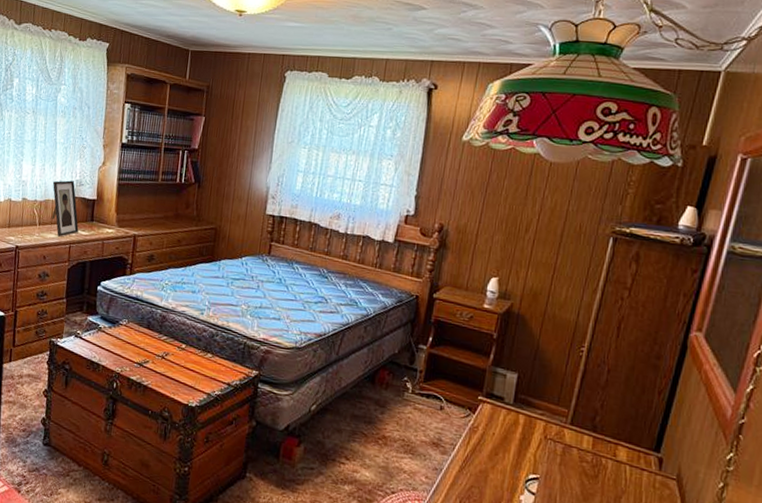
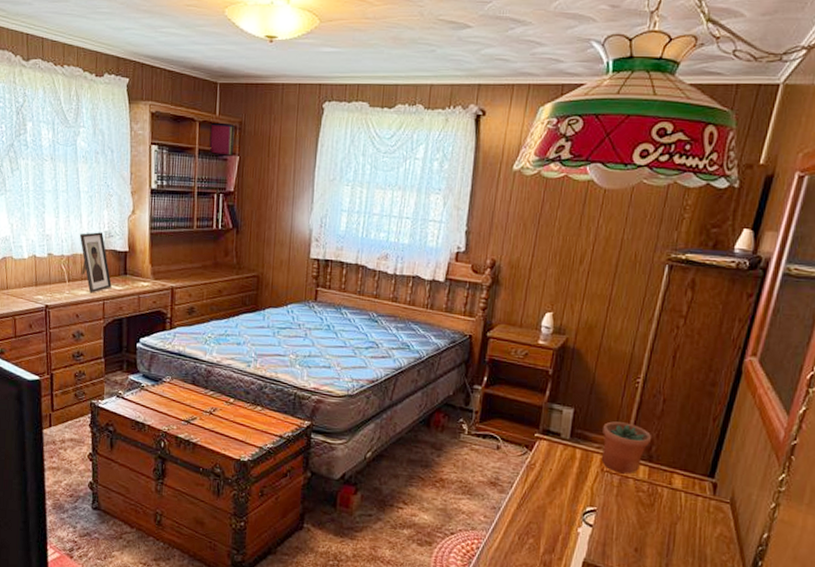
books: none [178,86,203,116] -> present [209,123,235,156]
planter: none [545,388,597,444] -> present [602,421,652,474]

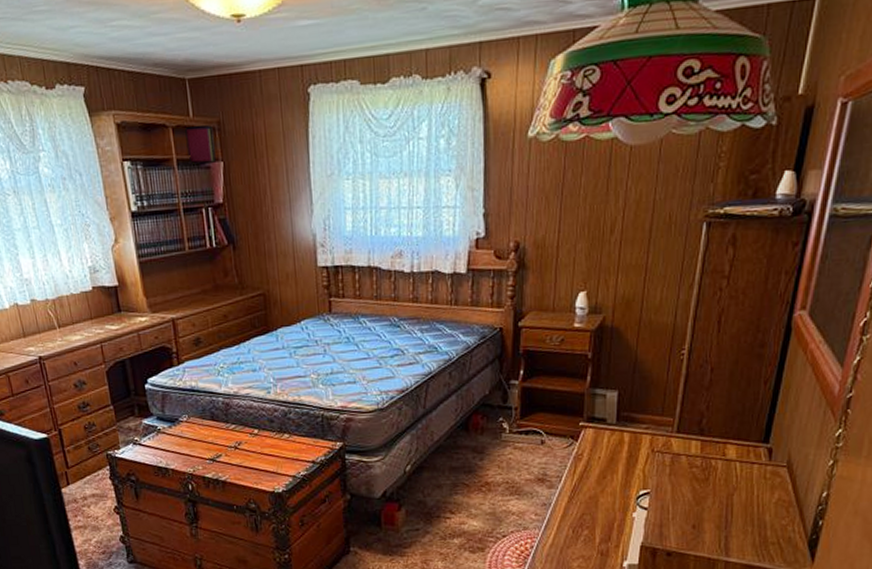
picture frame: present [79,232,112,293] -> none [61,268,107,337]
planter: present [602,421,652,474] -> none [650,398,702,452]

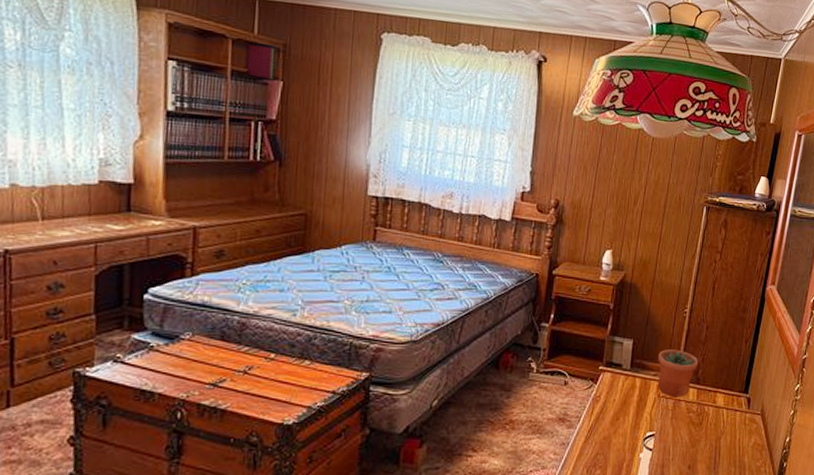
planter: none [650,398,702,452] -> present [658,349,699,398]

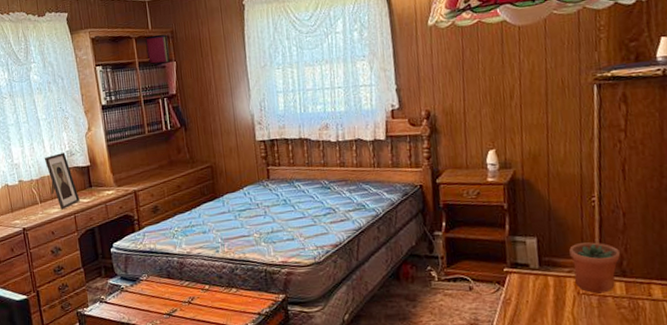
picture frame: none [60,159,109,234] -> present [44,152,80,210]

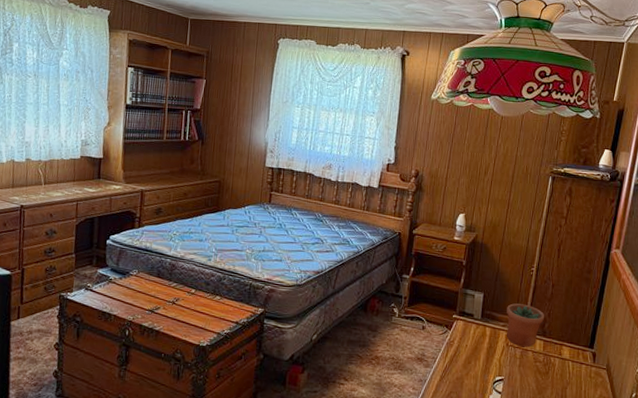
picture frame: present [44,152,80,210] -> none [56,140,86,195]
books: present [145,34,170,65] -> none [180,51,203,79]

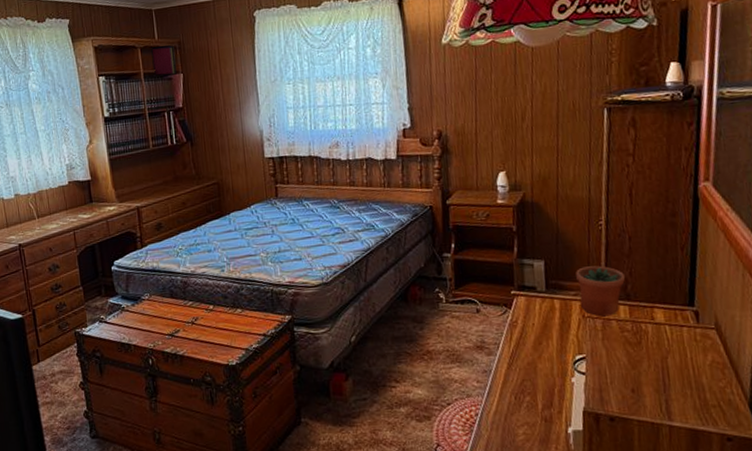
books: none [180,51,203,79] -> present [151,45,177,77]

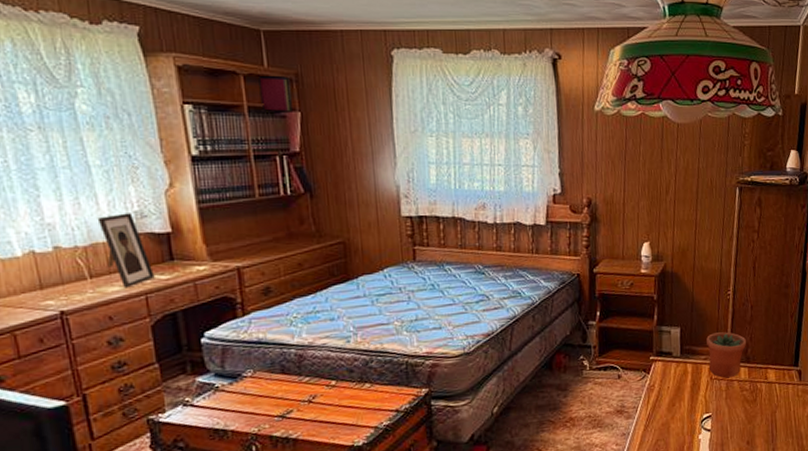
picture frame: none [42,166,80,226] -> present [97,213,155,288]

